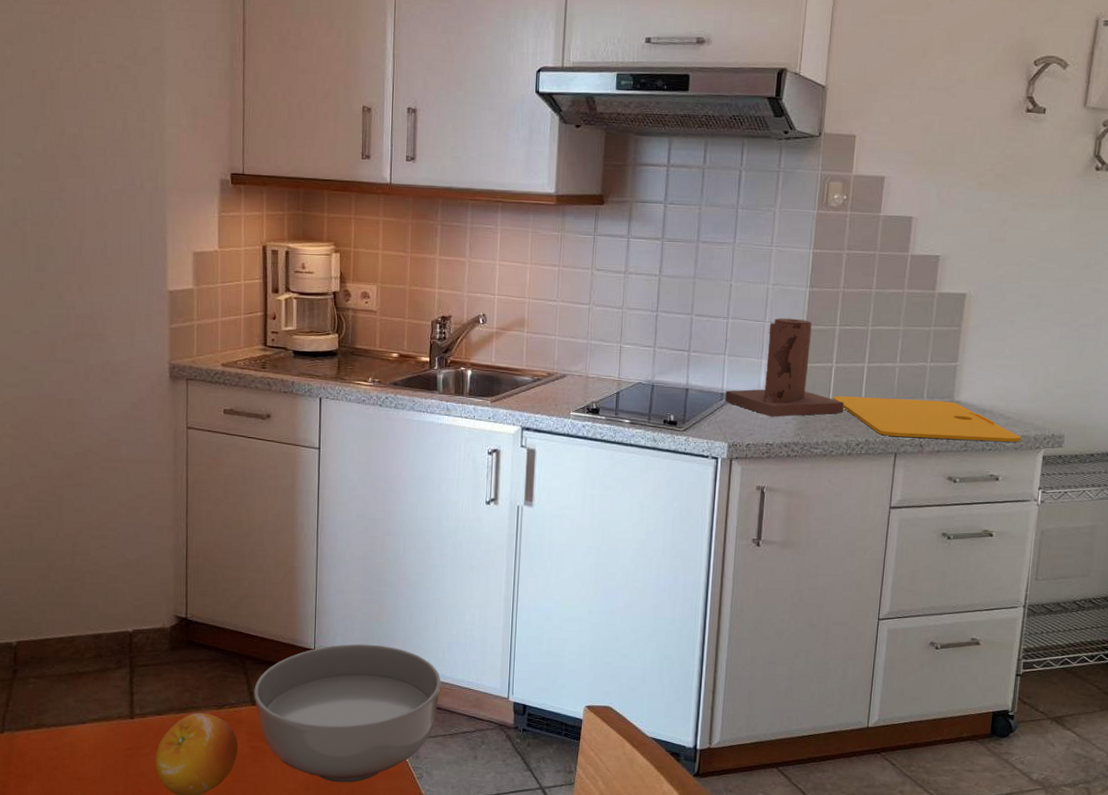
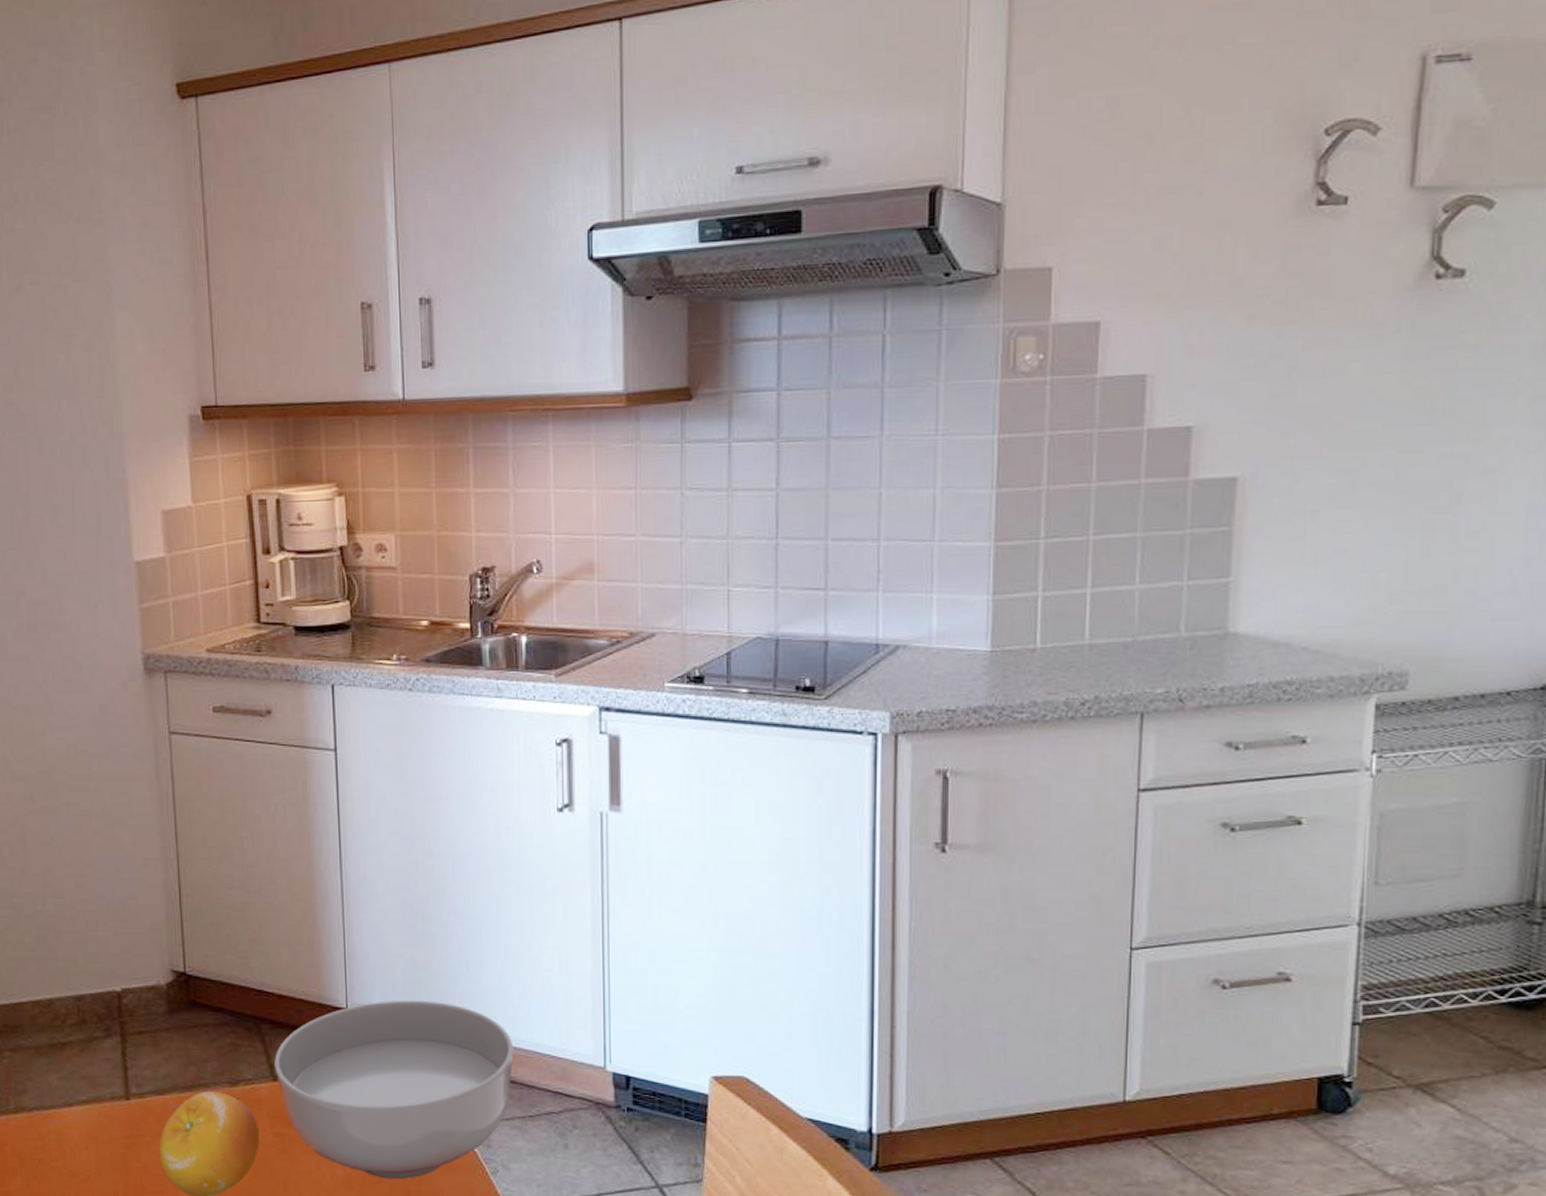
paper towel roll: present [725,318,844,417] -> none [882,533,1060,673]
cutting board: present [833,396,1022,443] -> none [1041,634,1339,689]

